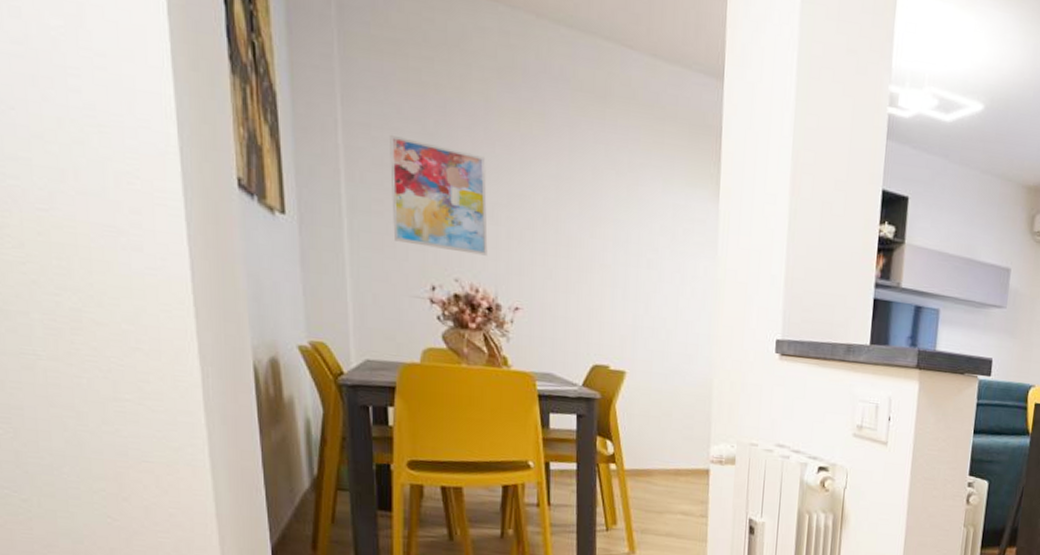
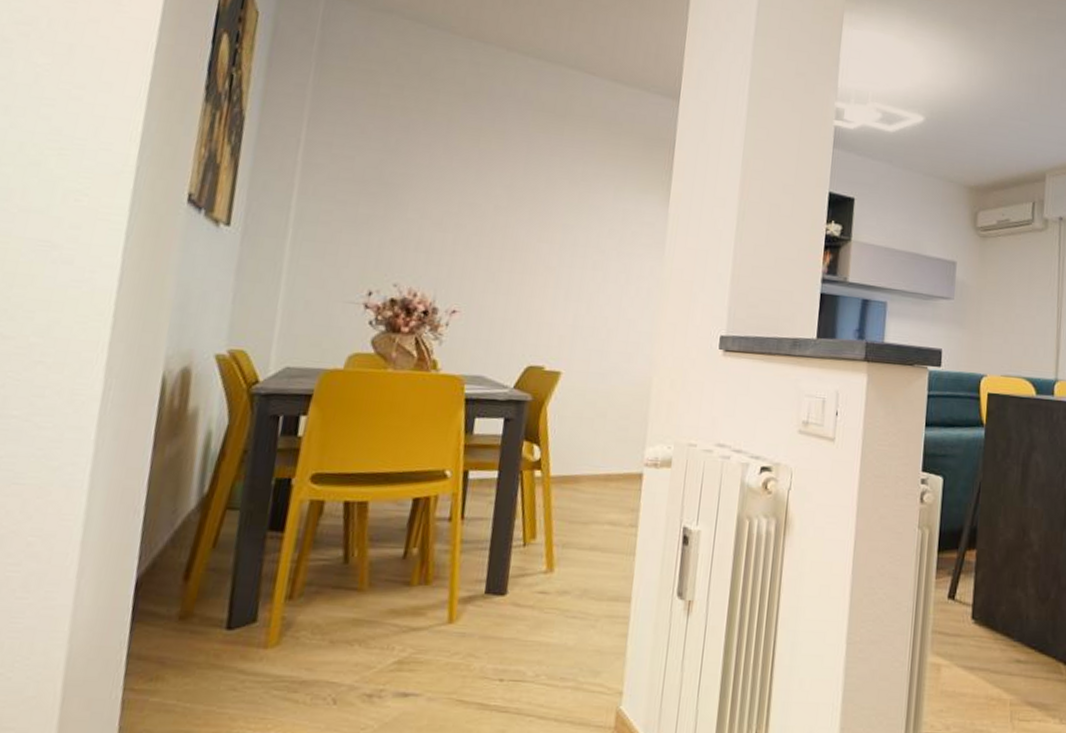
wall art: present [390,135,488,256] -> none [337,153,442,261]

